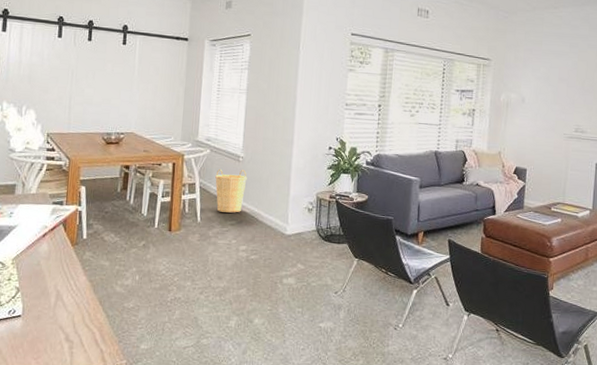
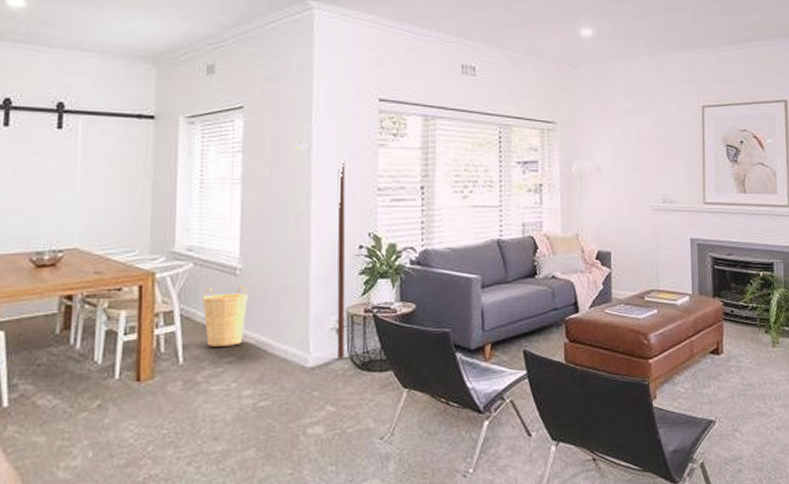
street lamp: none [285,64,323,231] -> present [294,143,346,359]

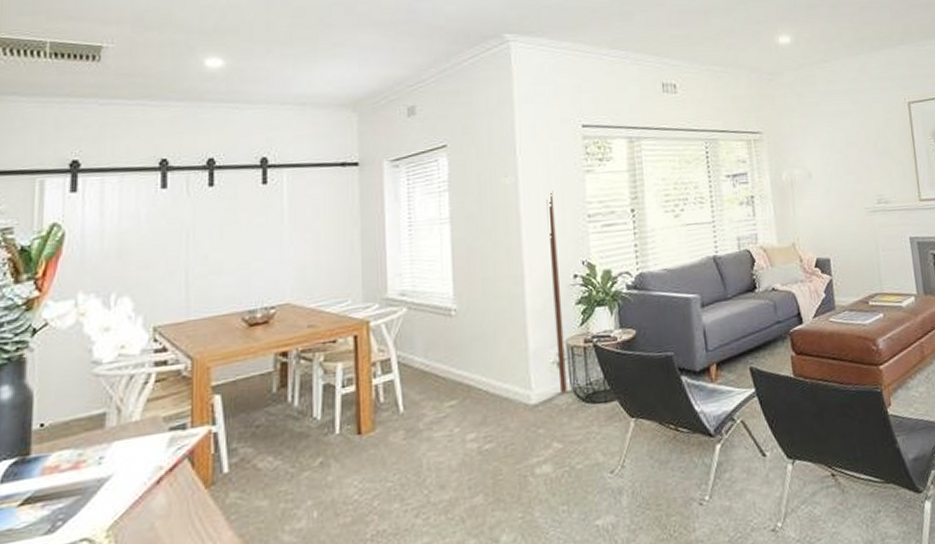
basket: present [202,285,248,347] -> none [419,326,465,392]

